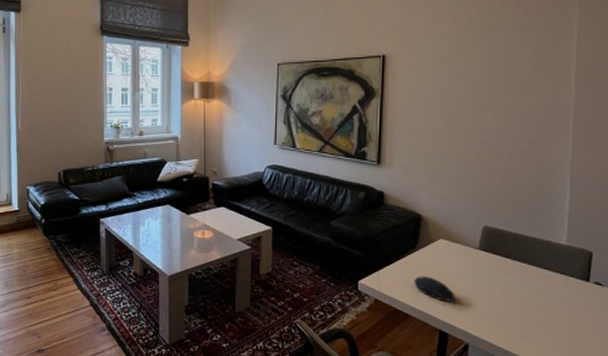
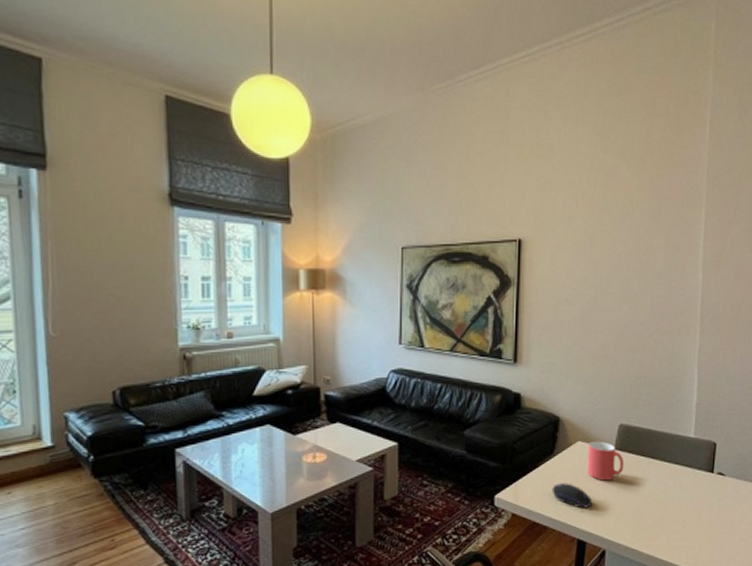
mug: none [450,240,489,278] -> present [587,441,624,481]

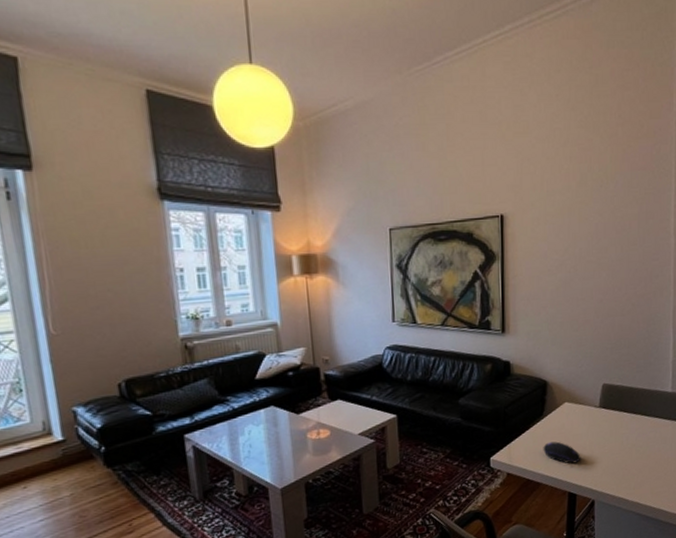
mug: present [587,441,624,481] -> none [574,400,609,437]

